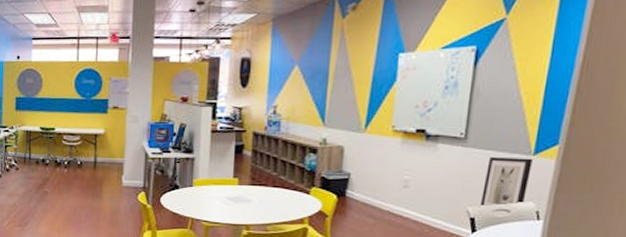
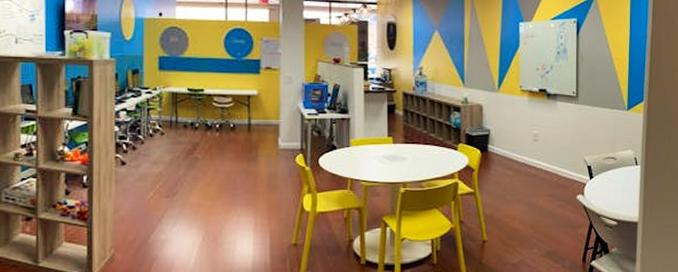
wall art: present [479,156,533,208] -> none [593,112,627,157]

